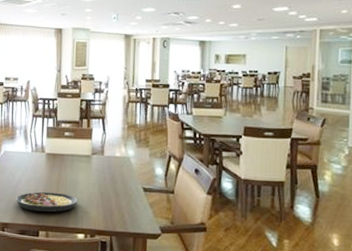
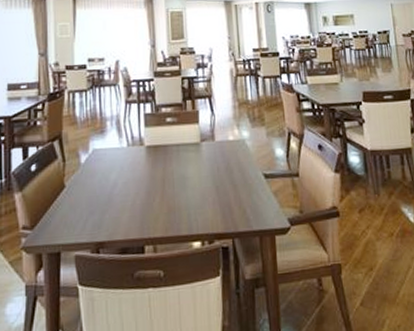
plate: present [15,191,78,212] -> none [111,193,189,221]

